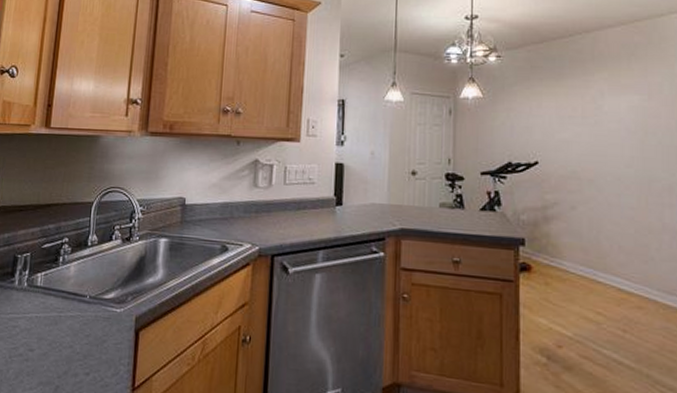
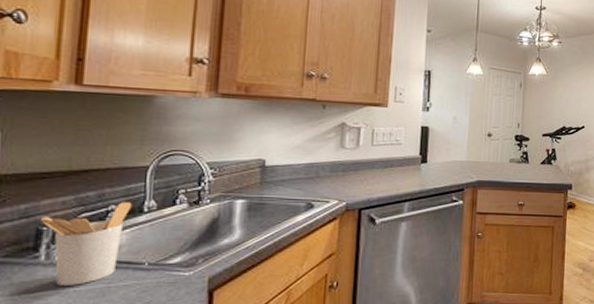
utensil holder: none [17,235,80,312] -> present [41,201,133,286]

